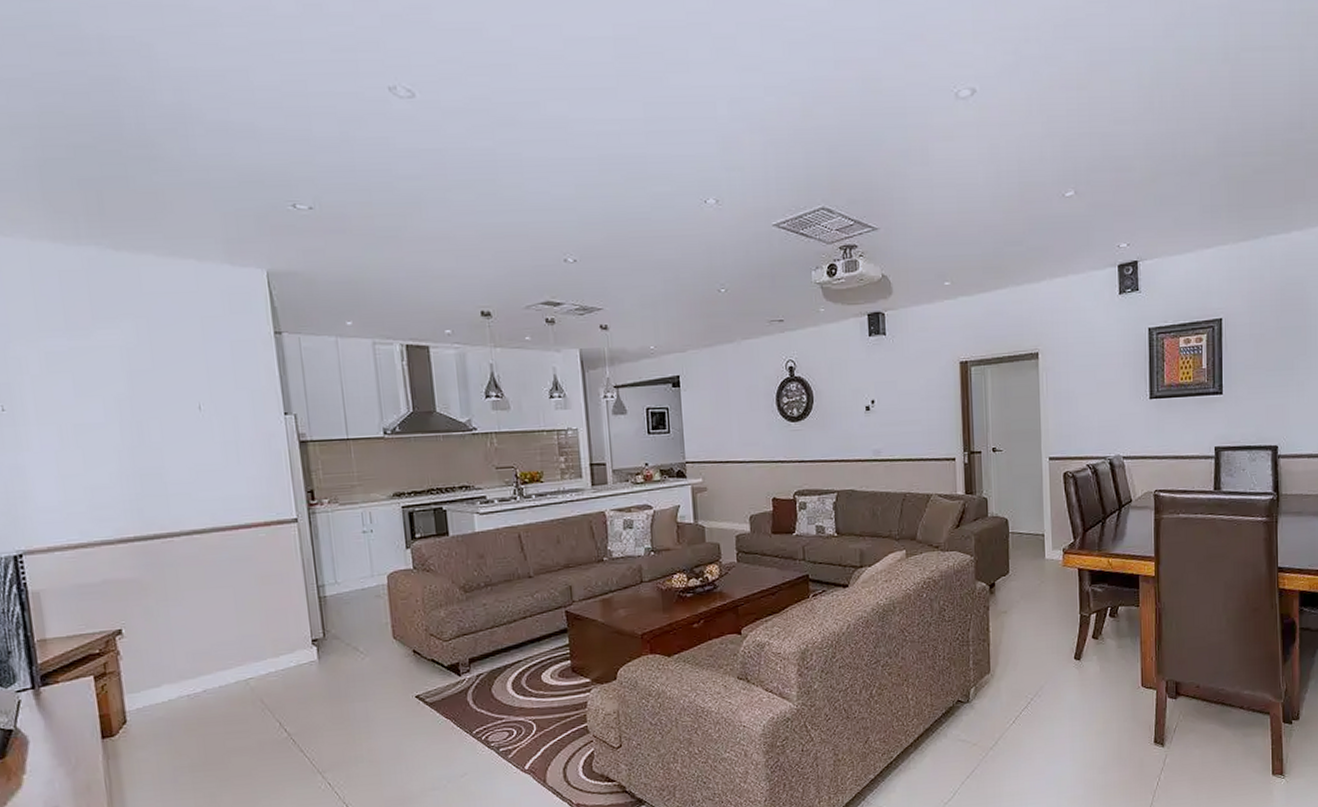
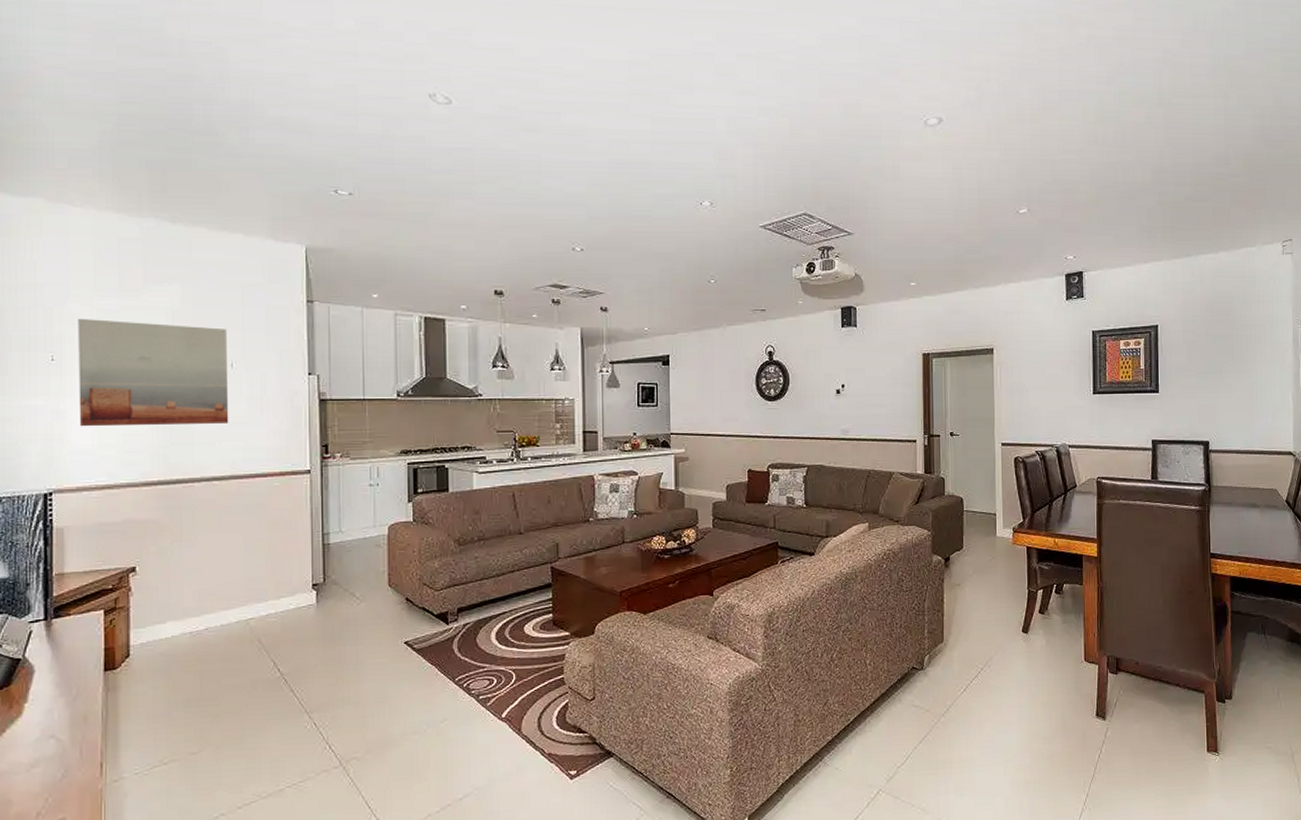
wall art: none [25,362,204,483] -> present [78,318,229,427]

